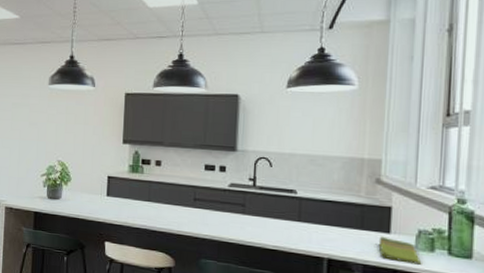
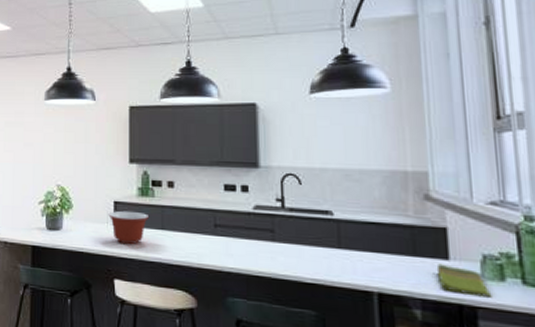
mixing bowl: none [102,184,137,214] -> present [108,210,149,245]

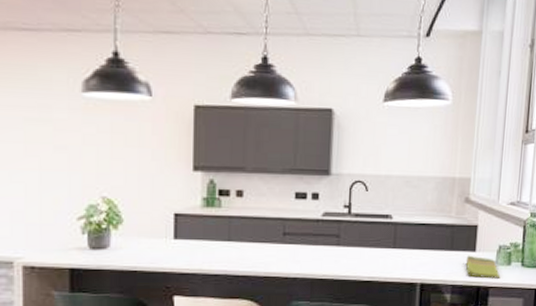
mixing bowl: present [108,210,149,245] -> none [167,223,214,259]

